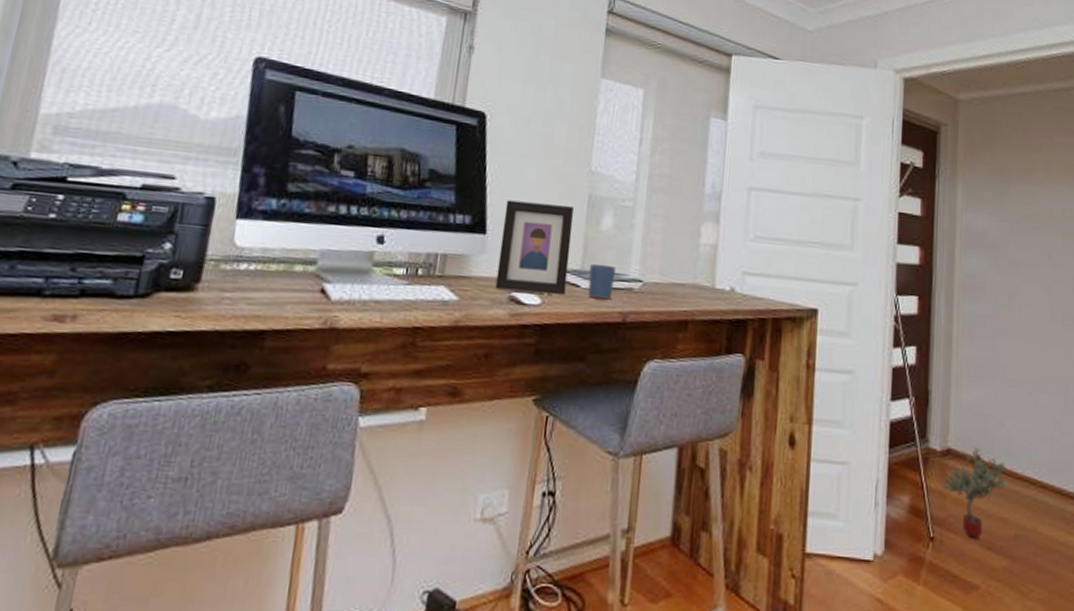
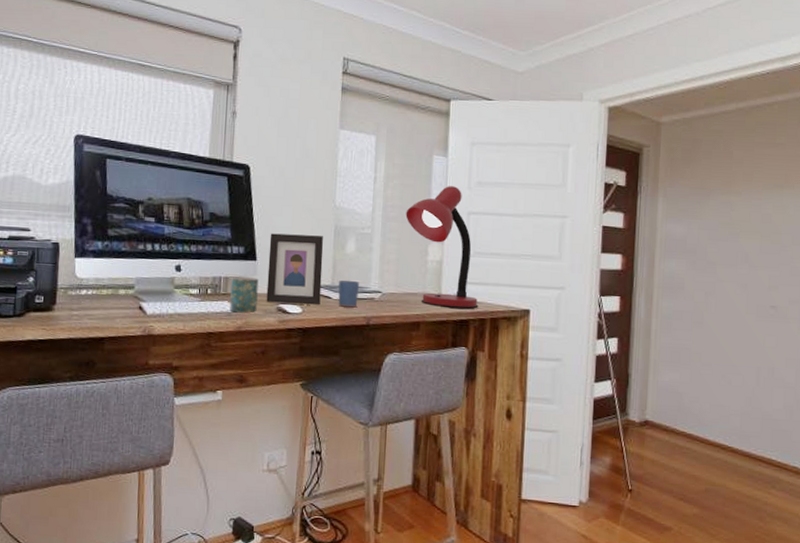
mug: none [446,253,488,303] -> present [230,276,259,314]
desk lamp: none [675,155,759,307] -> present [405,186,479,310]
potted tree: present [941,447,1006,538] -> none [639,419,699,491]

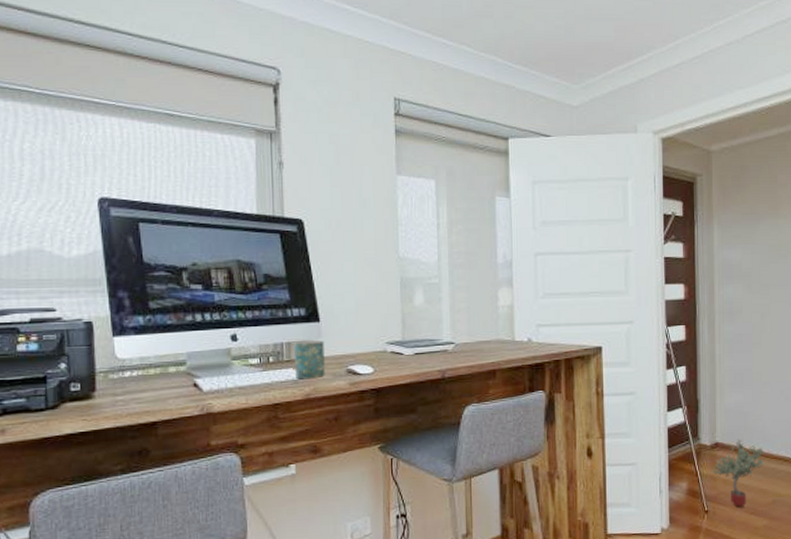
picture frame: present [266,233,324,306] -> none [332,290,392,365]
mug: present [338,280,359,308] -> none [408,333,431,362]
desk lamp: present [405,186,479,310] -> none [472,227,552,353]
potted tree: none [639,419,699,491] -> present [712,439,764,507]

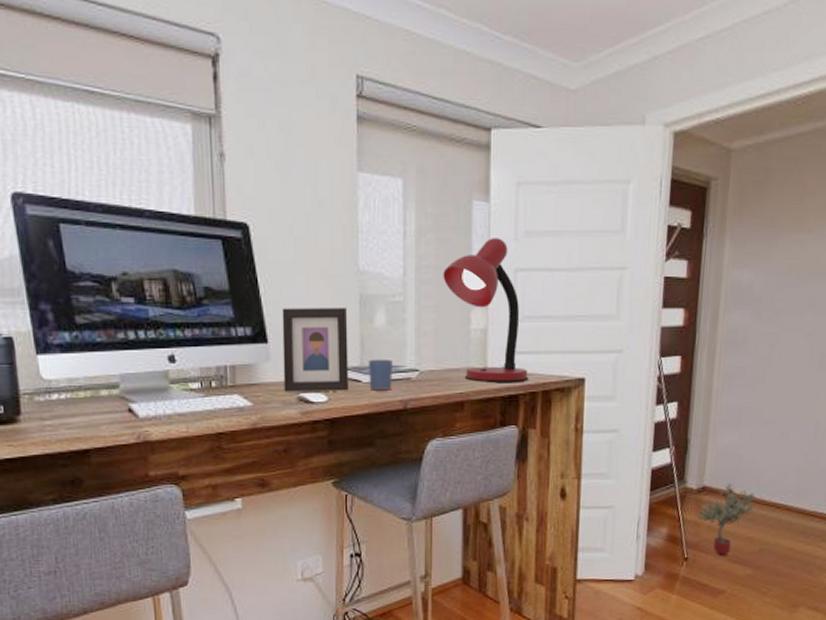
mug: present [294,340,325,380] -> none [239,364,274,407]
picture frame: none [332,290,392,365] -> present [282,308,349,392]
mug: none [408,333,431,362] -> present [367,359,392,391]
desk lamp: none [472,227,552,353] -> present [443,238,529,384]

